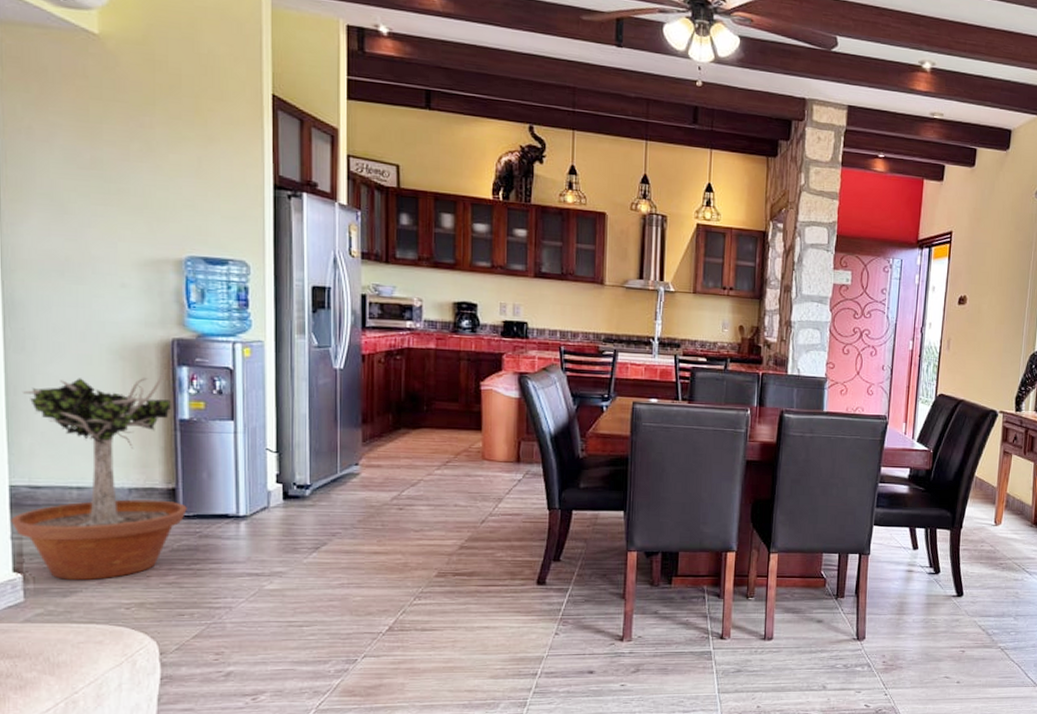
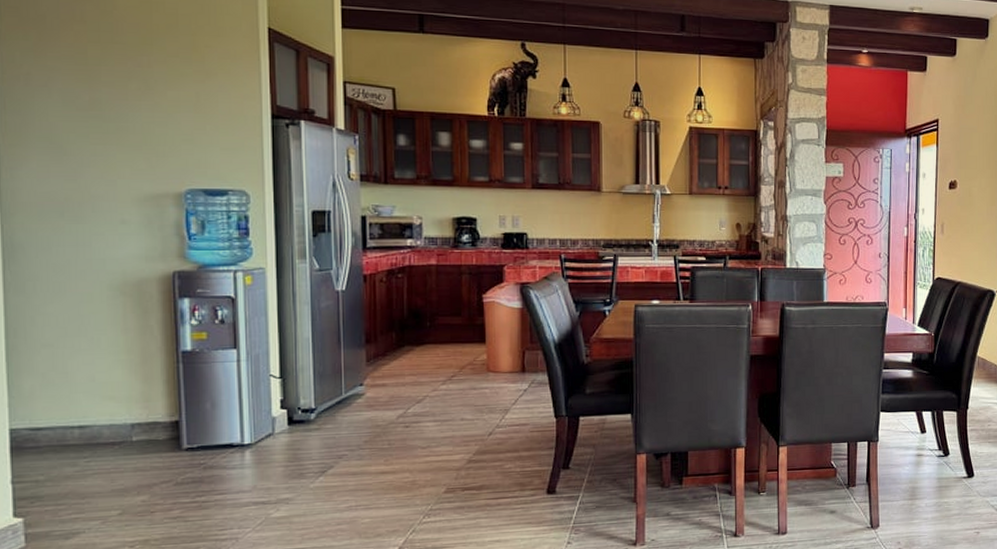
potted tree: present [11,368,187,580] -> none [11,301,191,521]

